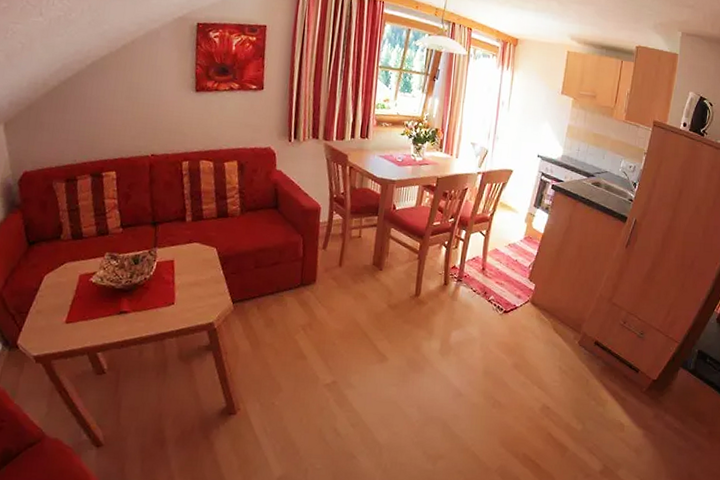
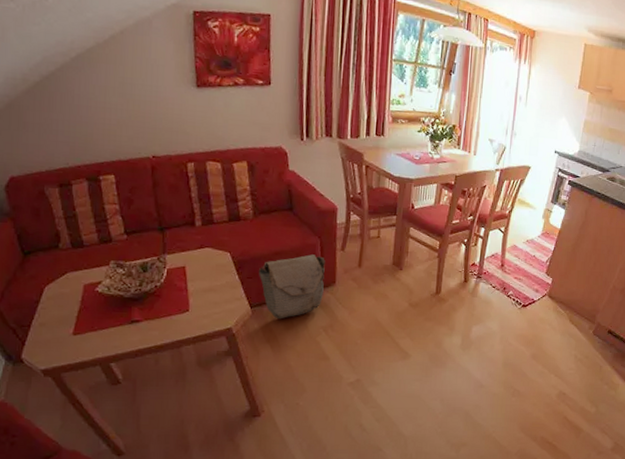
bag: none [242,252,307,316] -> present [258,254,325,319]

